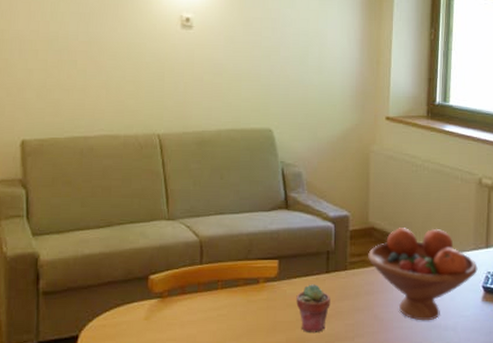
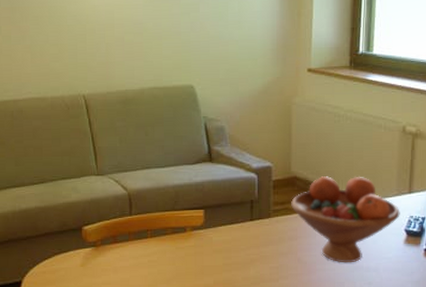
potted succulent: present [296,284,330,332] -> none [222,231,255,275]

